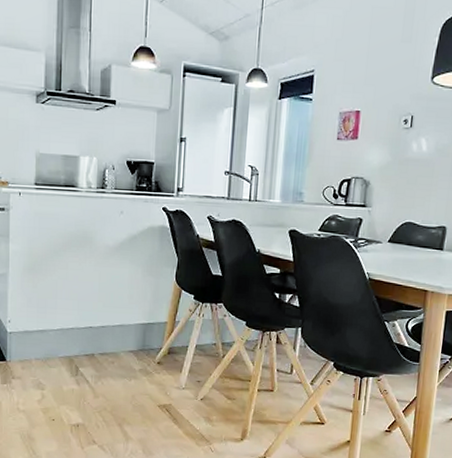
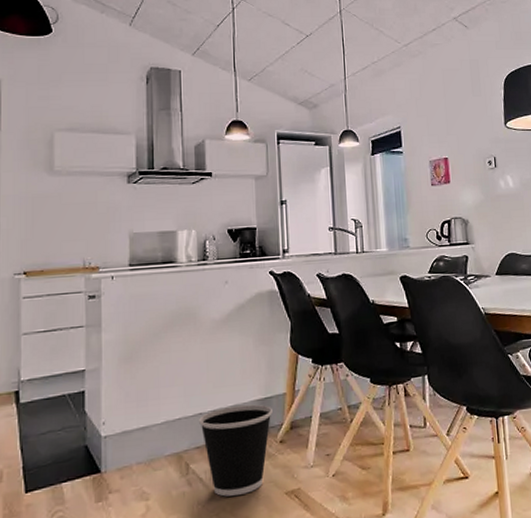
wastebasket: none [89,325,153,400] -> present [199,404,272,497]

